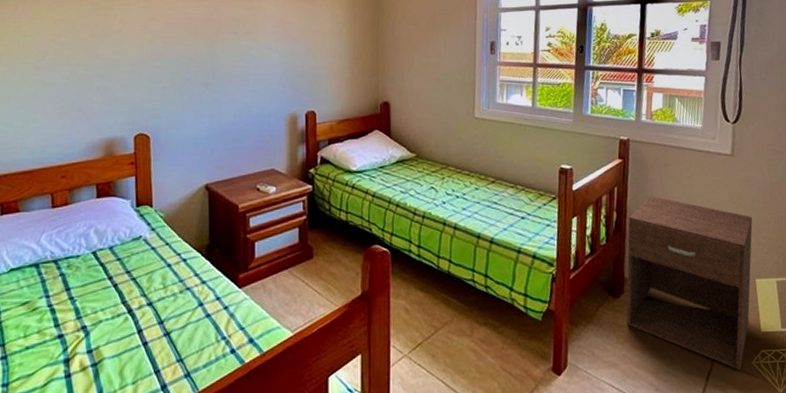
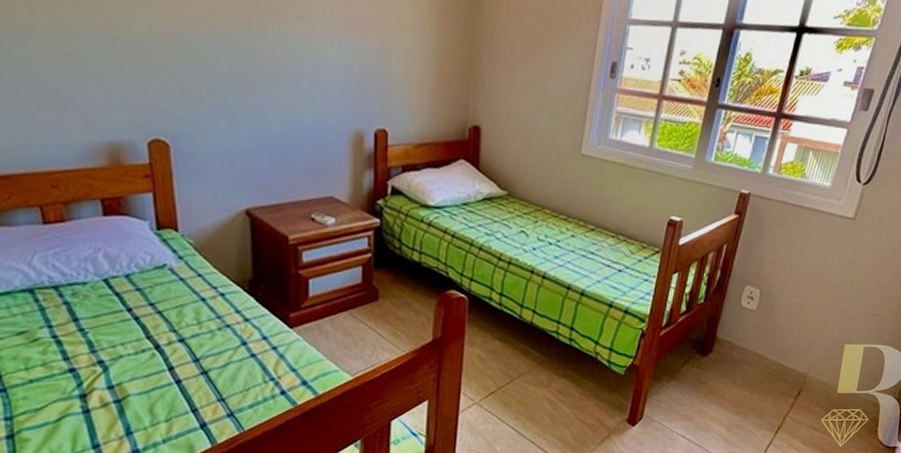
nightstand: present [626,196,753,370] -> none [709,256,858,426]

